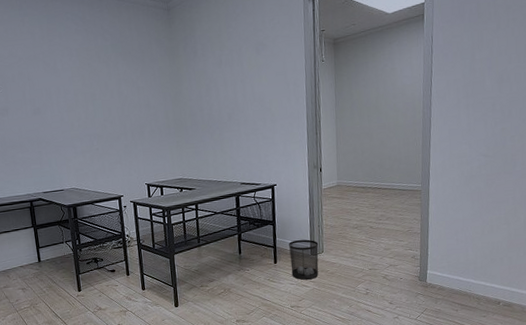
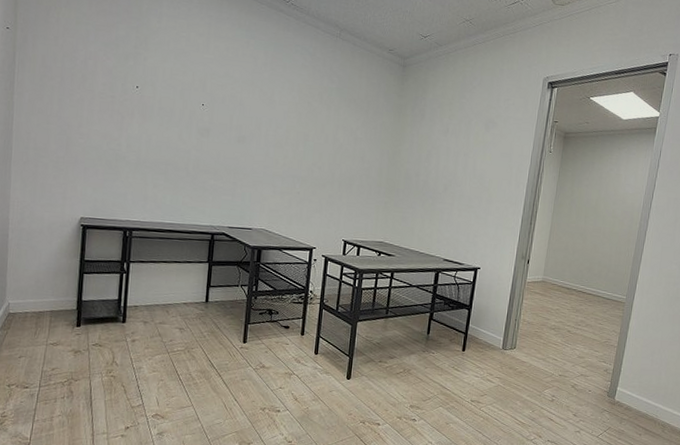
waste bin: present [289,239,319,280] -> none [478,330,512,375]

